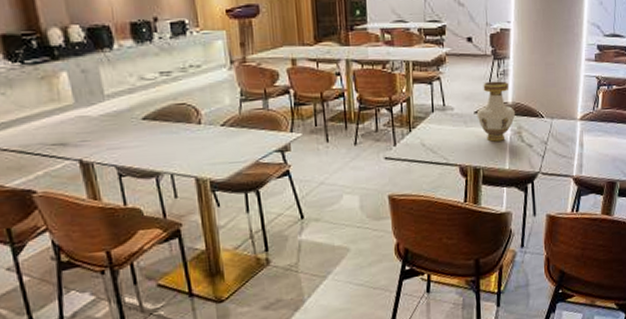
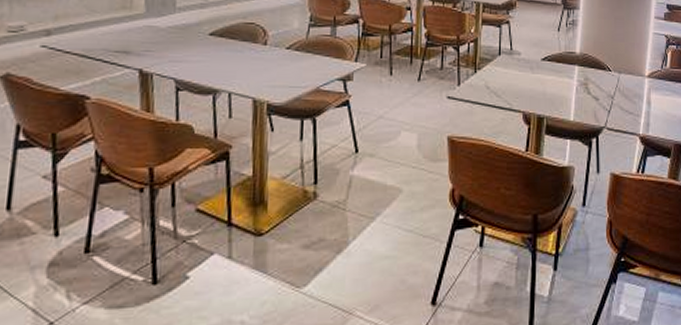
vase: present [476,81,516,142] -> none [543,30,583,91]

